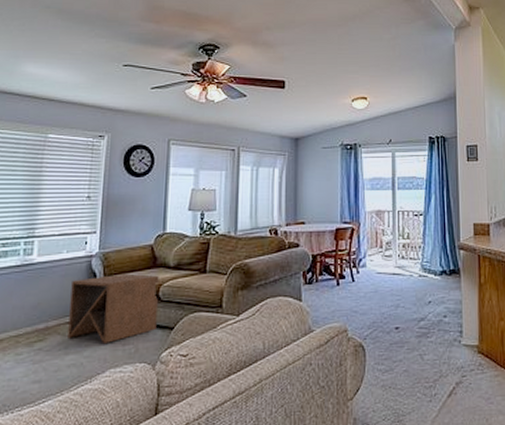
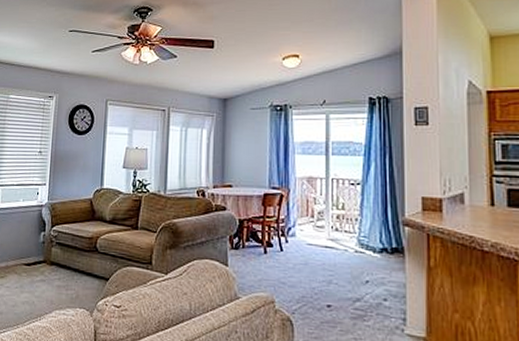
side table: present [68,273,159,343] -> none [23,223,97,287]

